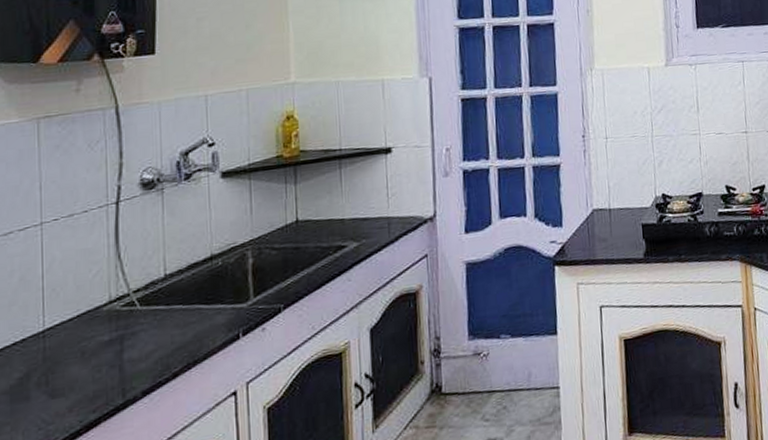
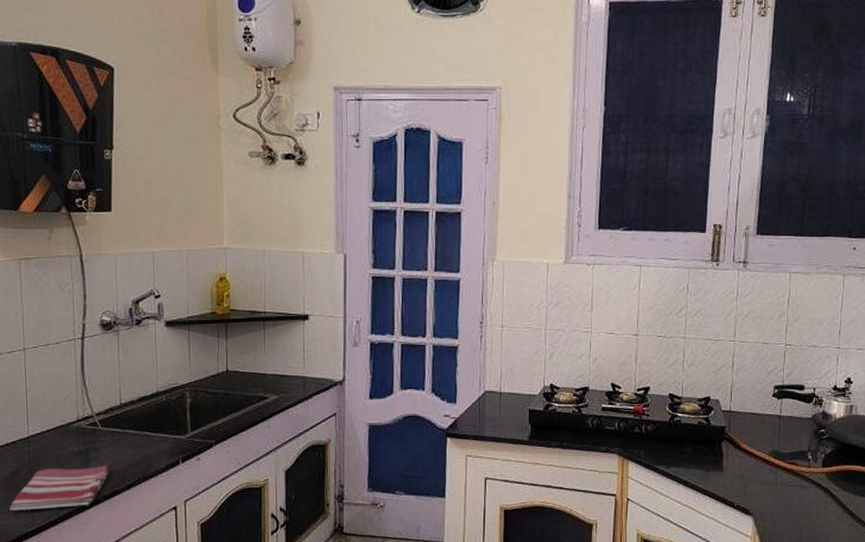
dish towel: none [15,352,150,428] -> present [9,465,109,510]

